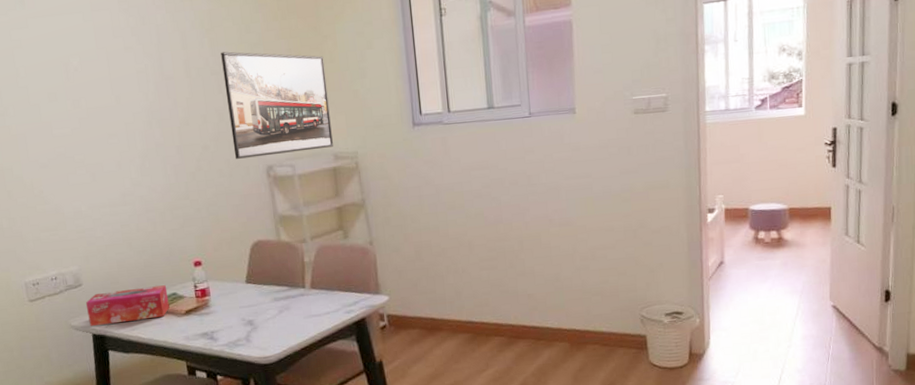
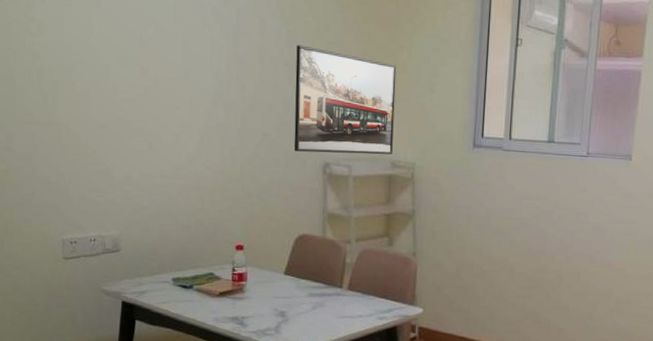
tissue box: present [85,285,170,327] -> none [120,261,205,295]

